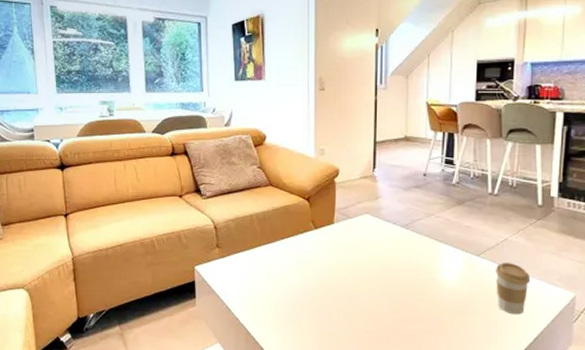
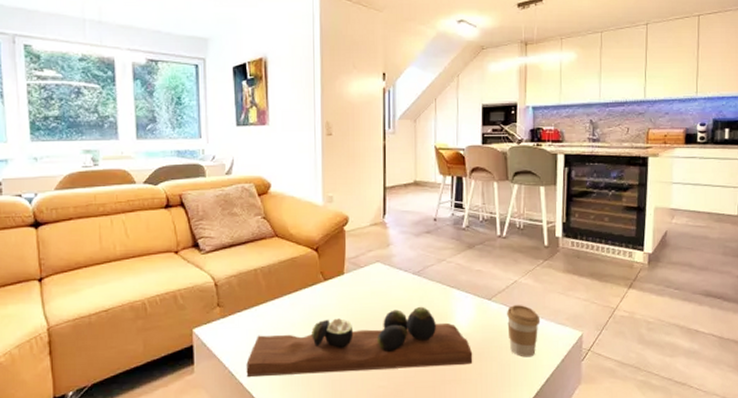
decorative tray: none [242,258,459,317] -> present [246,306,473,377]

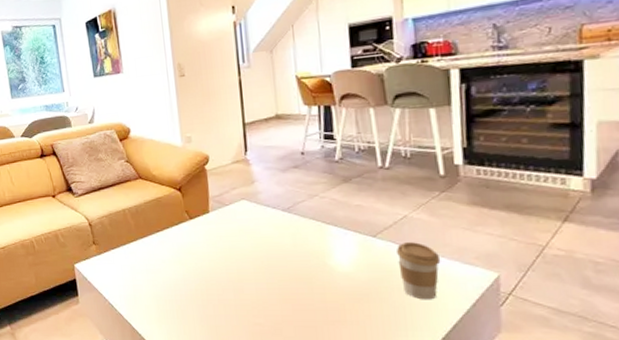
decorative tray: present [246,306,473,377] -> none [124,243,359,308]

